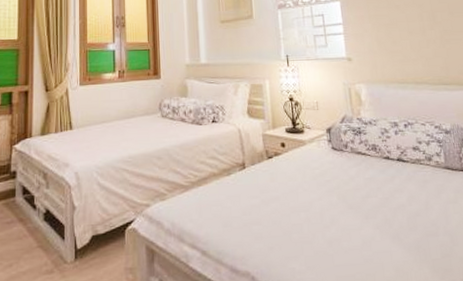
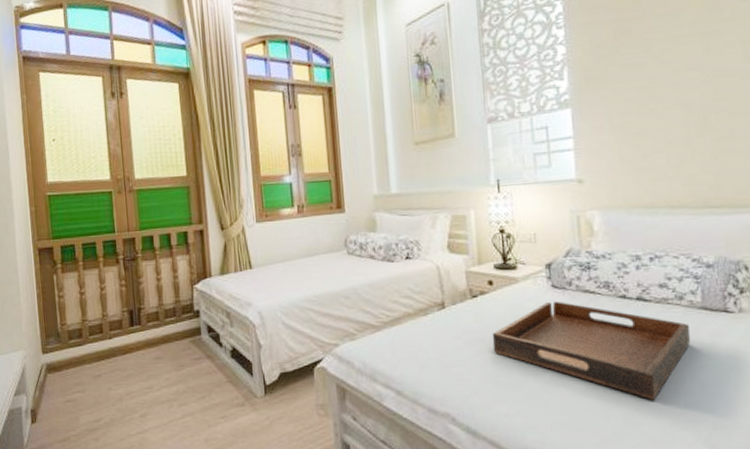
serving tray: none [285,161,440,252] -> present [492,301,691,400]

